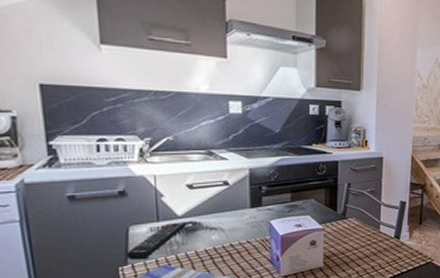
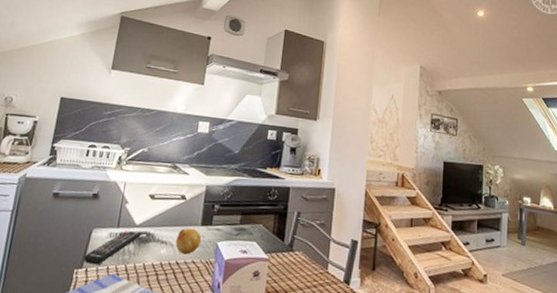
fruit: none [226,211,254,237] -> present [175,228,202,255]

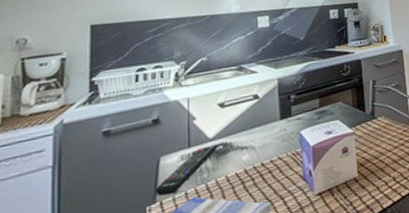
fruit: present [175,228,202,255] -> none [257,124,284,154]

